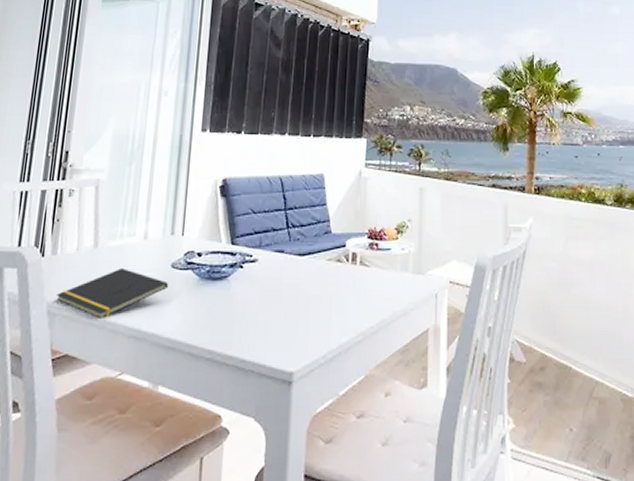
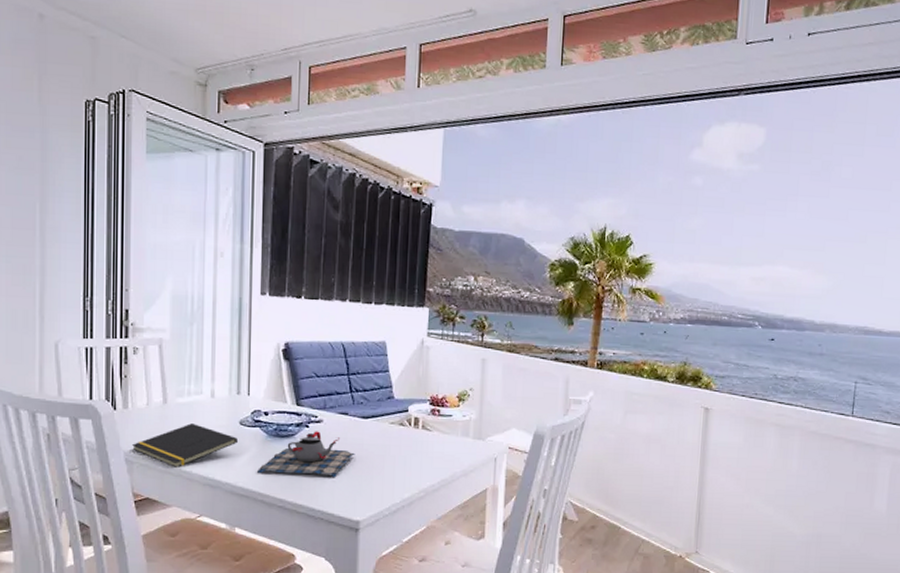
teapot: none [185,271,290,324] -> present [256,431,355,478]

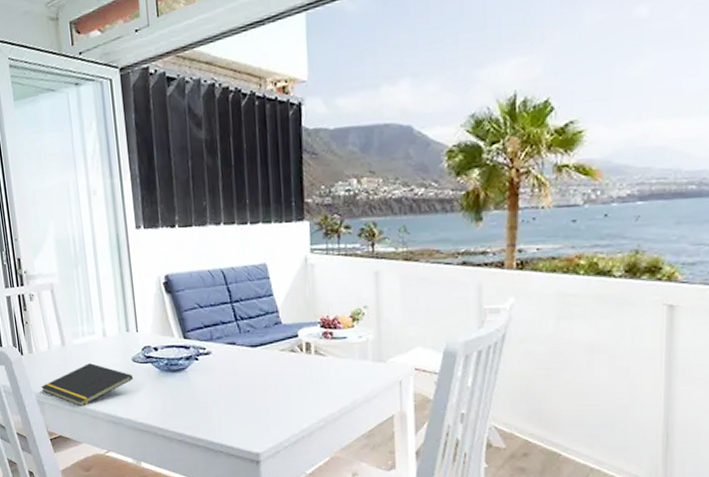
teapot: present [256,431,355,478] -> none [153,363,248,410]

